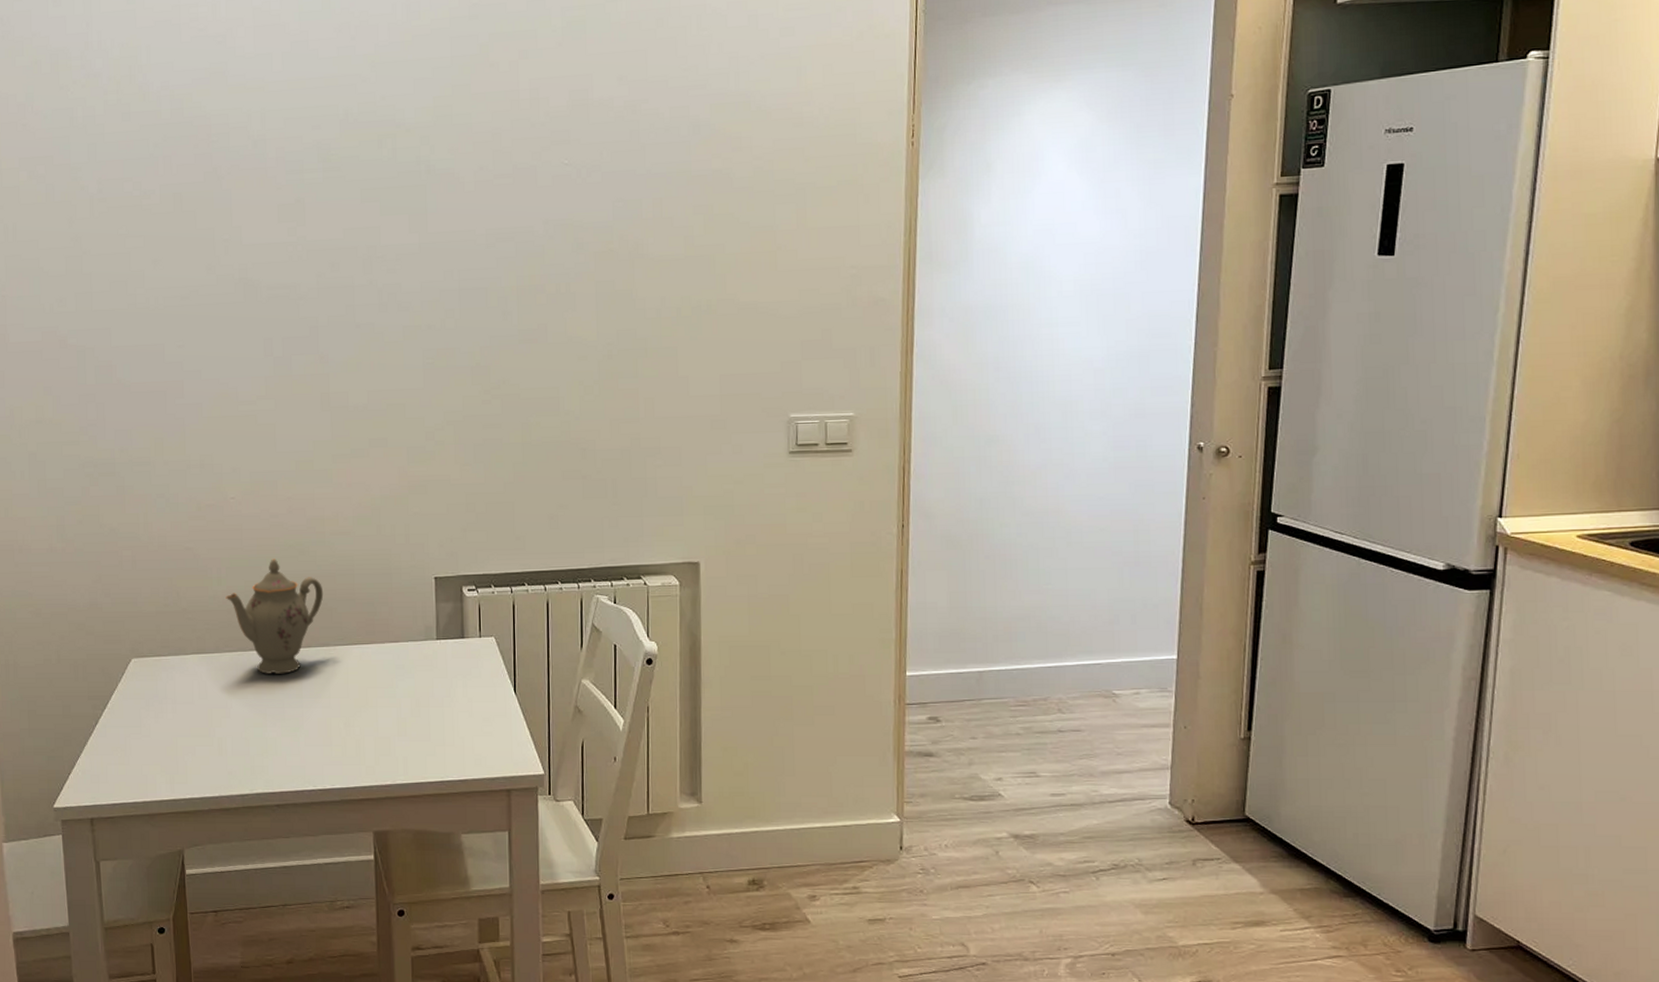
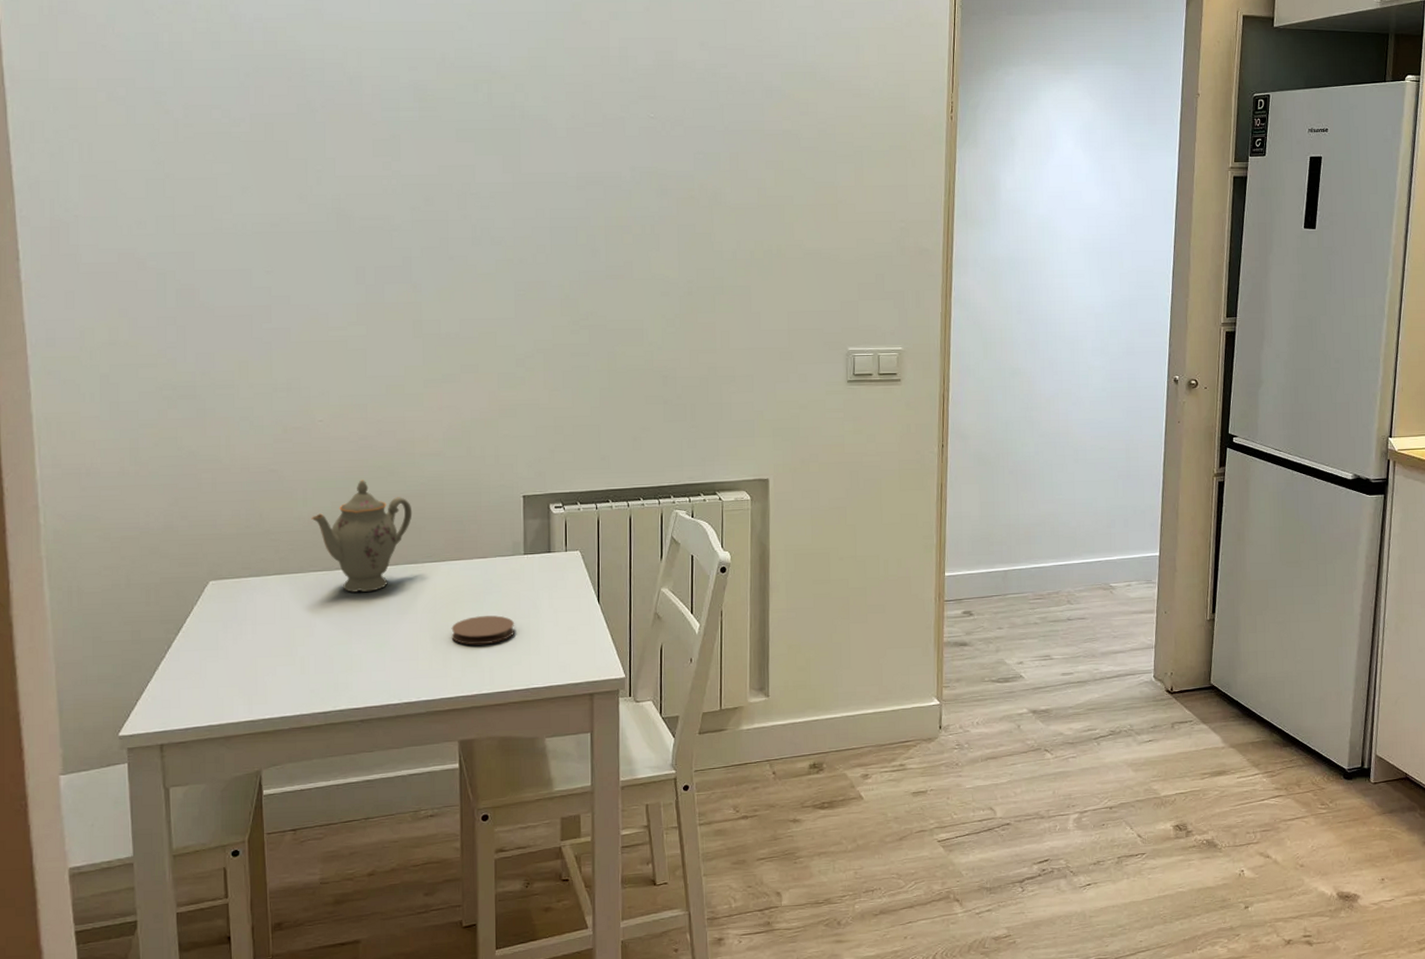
coaster: none [364,703,429,733] -> present [451,615,515,645]

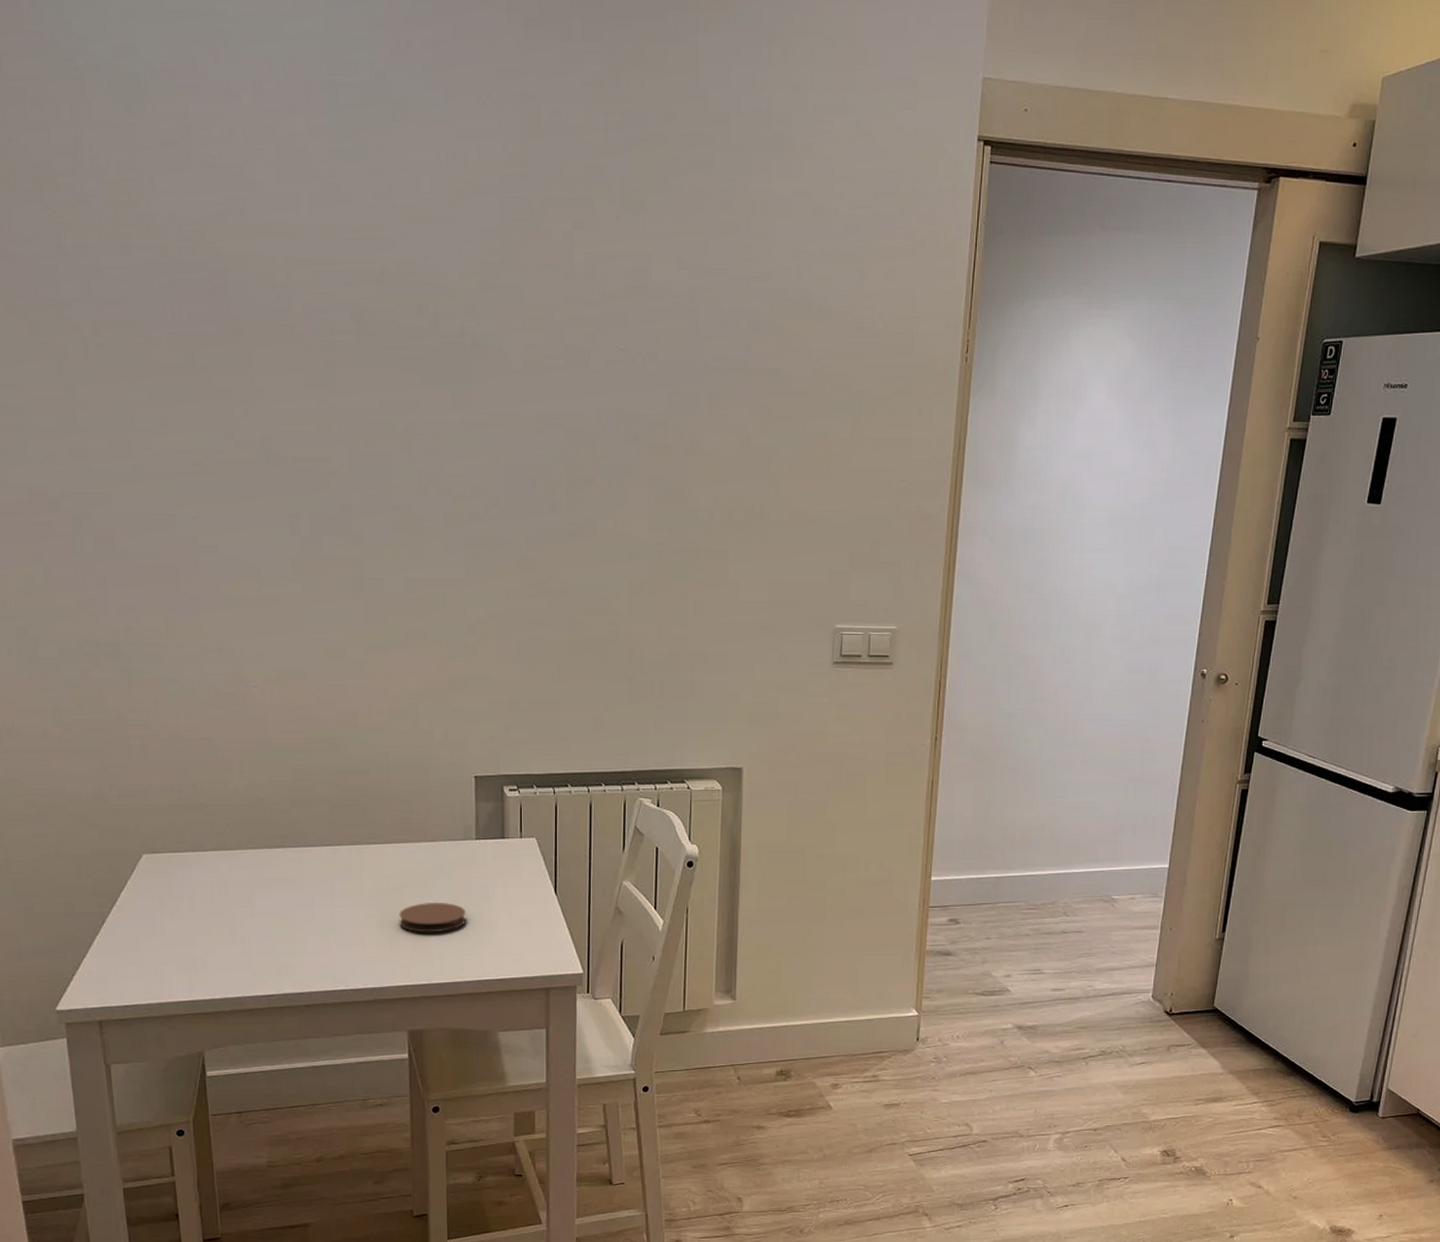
teapot: present [311,480,413,592] -> none [248,752,356,872]

